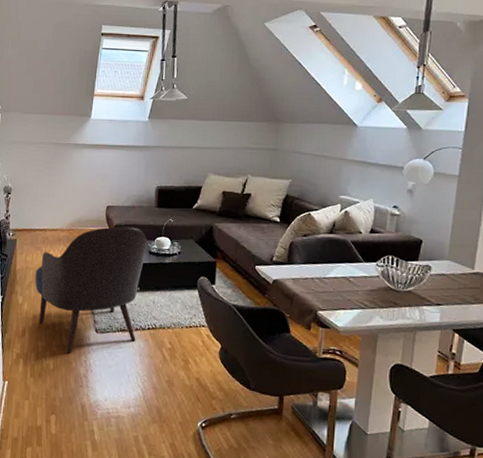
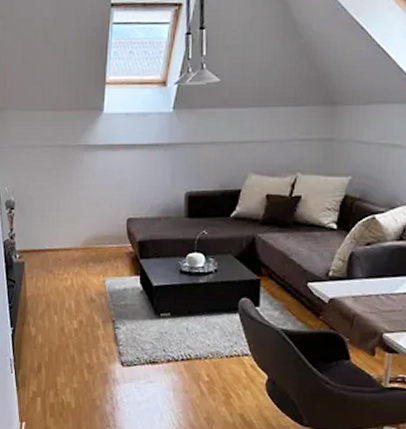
armchair: present [35,226,148,354] -> none [49,242,178,390]

